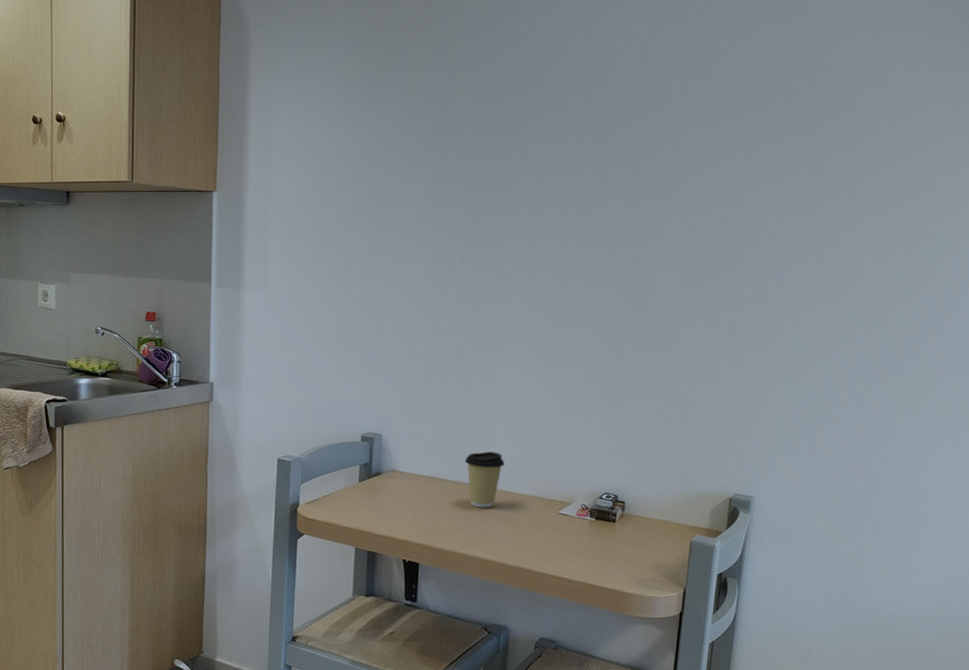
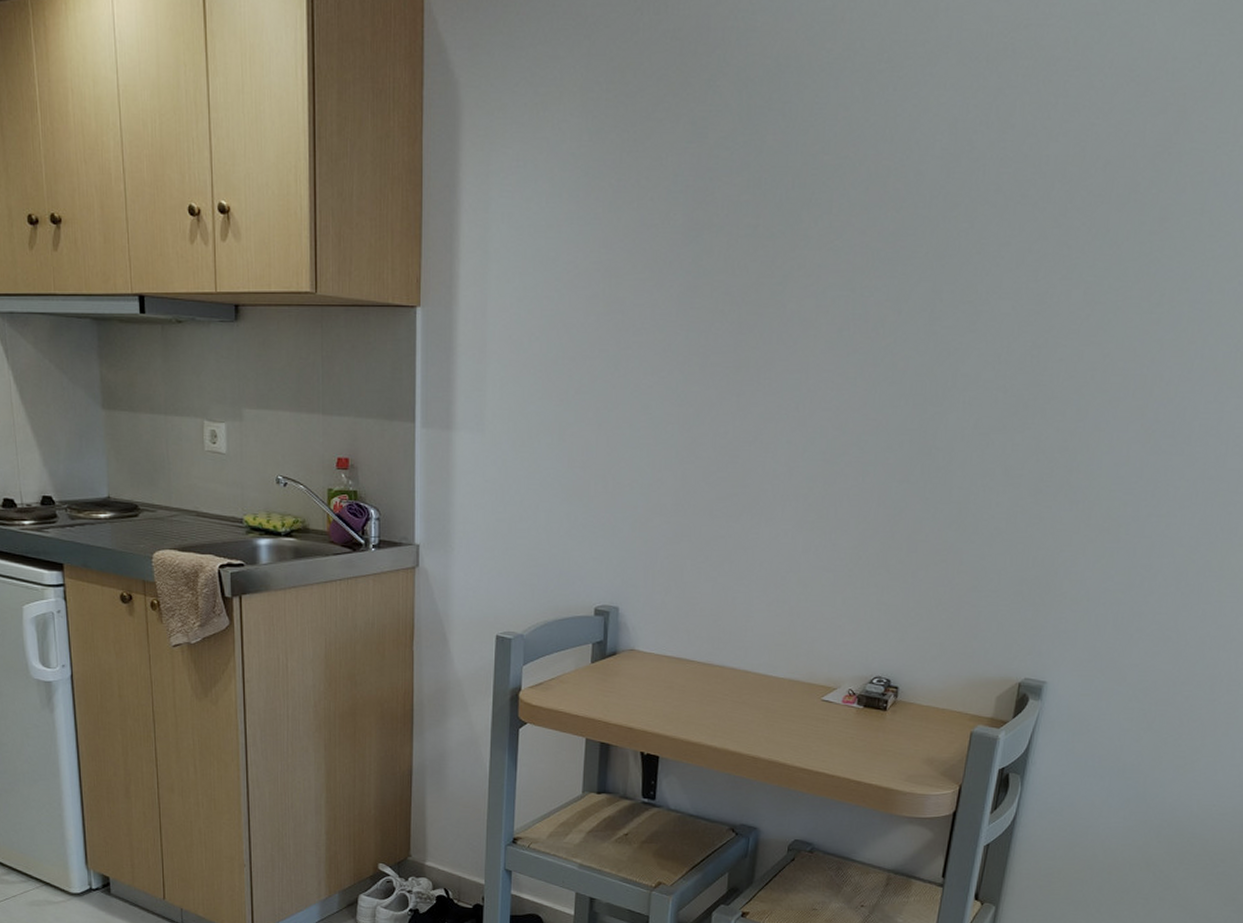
coffee cup: present [464,451,505,508] -> none [715,628,762,694]

